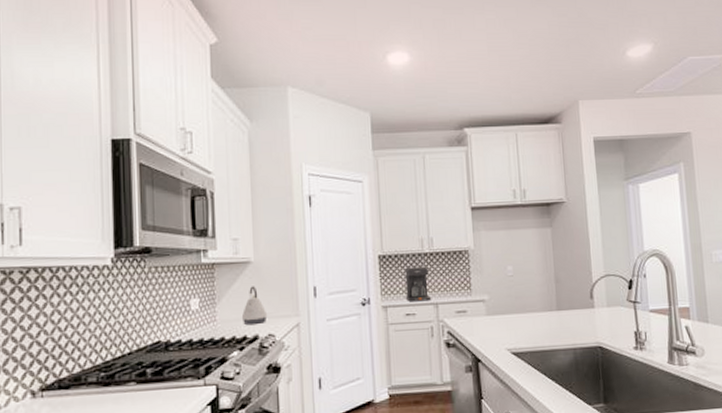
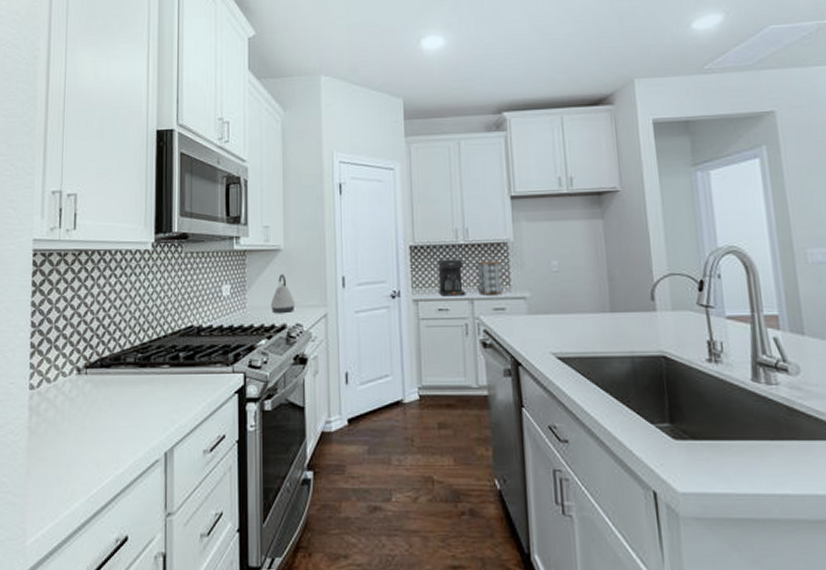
spice rack: none [440,263,465,300] -> present [475,256,503,296]

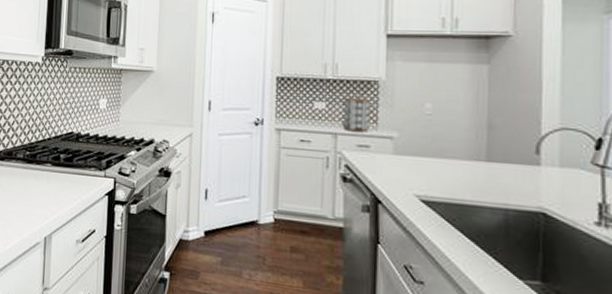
kettle: present [270,274,296,314] -> none [141,93,164,130]
coffee maker: present [437,258,466,297] -> none [301,92,330,130]

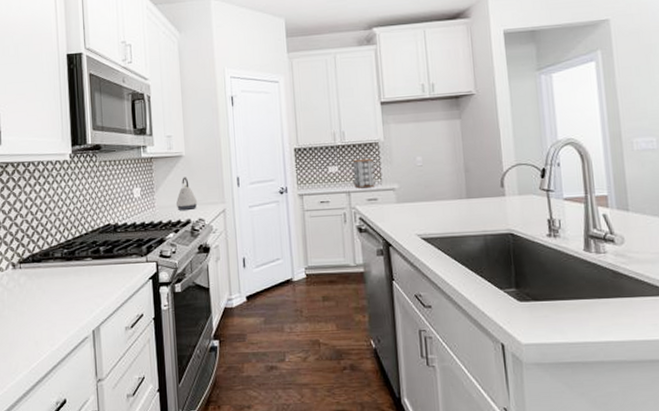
kettle: none [141,93,164,130] -> present [175,177,198,211]

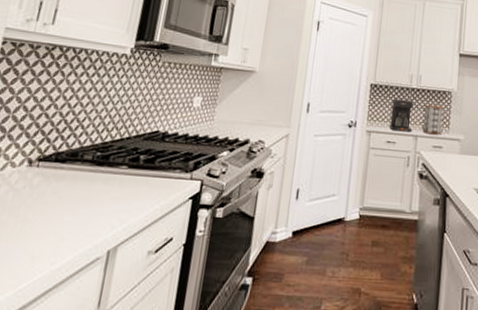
kettle: present [175,177,198,211] -> none [237,93,262,130]
coffee maker: none [319,158,344,191] -> present [388,98,414,133]

